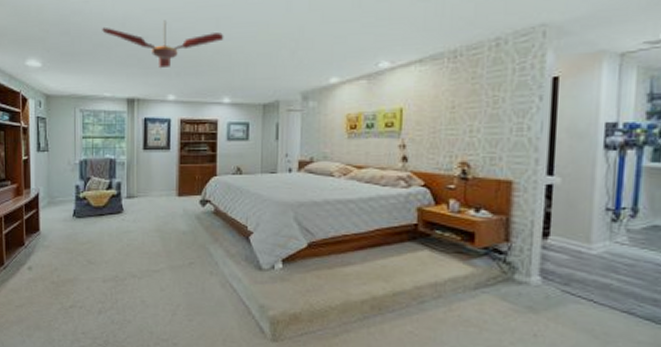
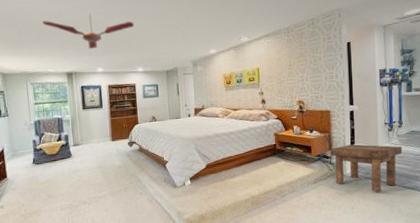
stool: none [505,236,634,316] -> present [329,144,403,192]

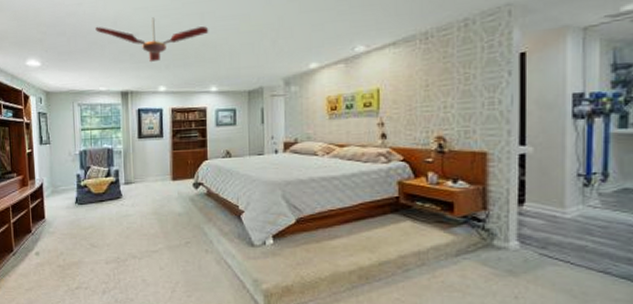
stool: present [329,144,403,192] -> none [483,203,607,277]

